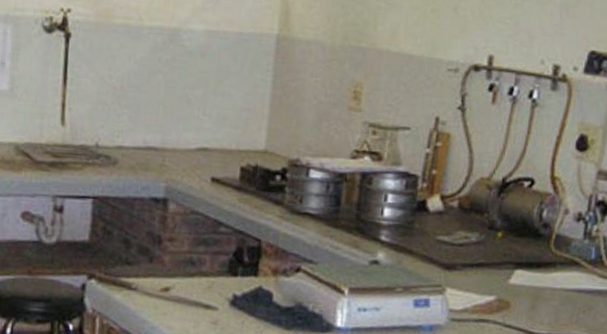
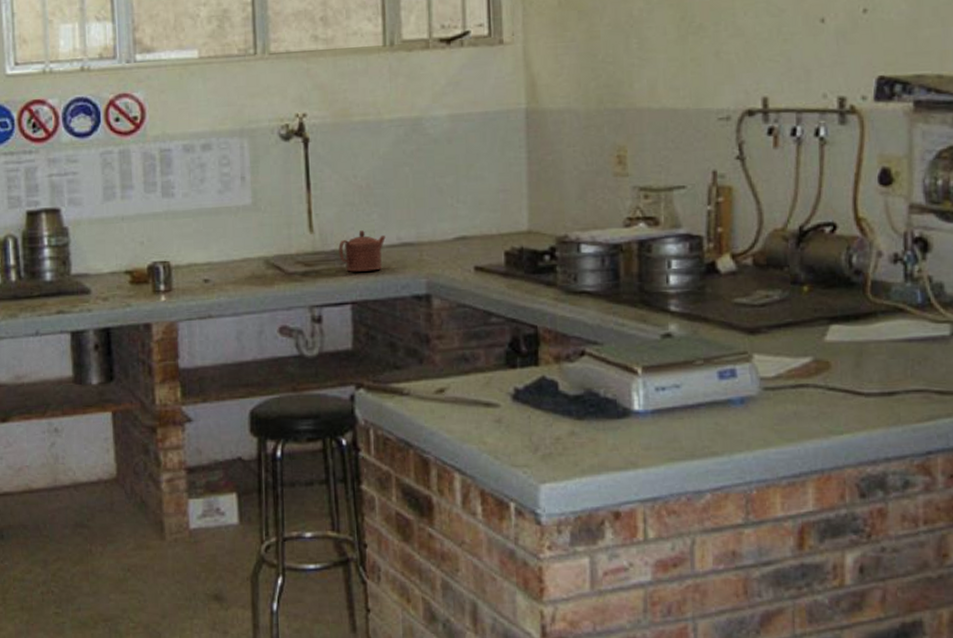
teapot: none [86,130,133,170] -> present [338,230,386,272]

